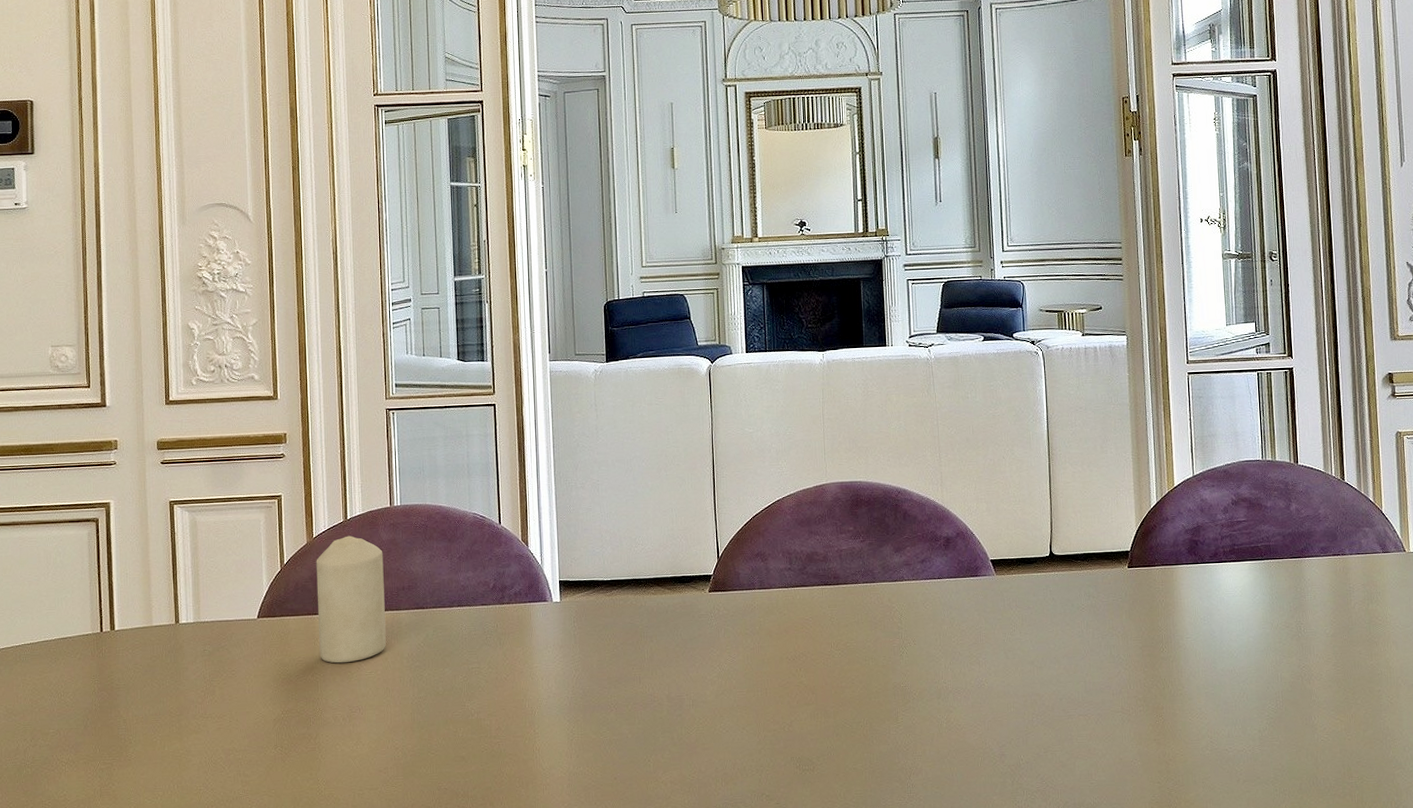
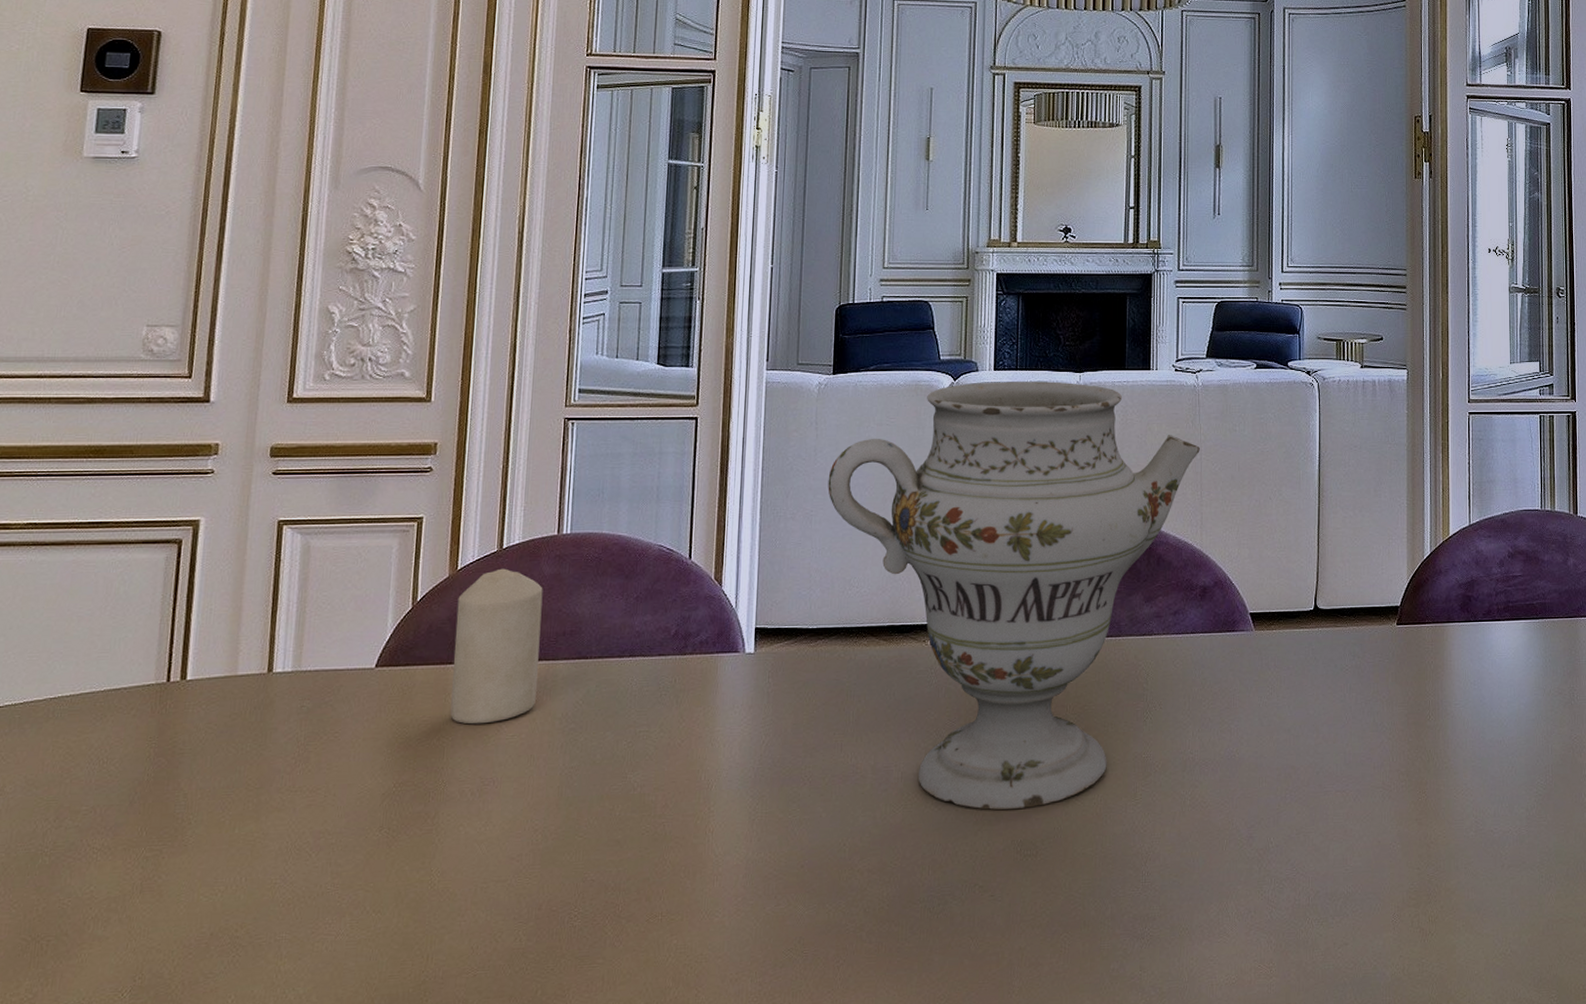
decorative vase: none [609,360,936,732] -> present [828,381,1200,810]

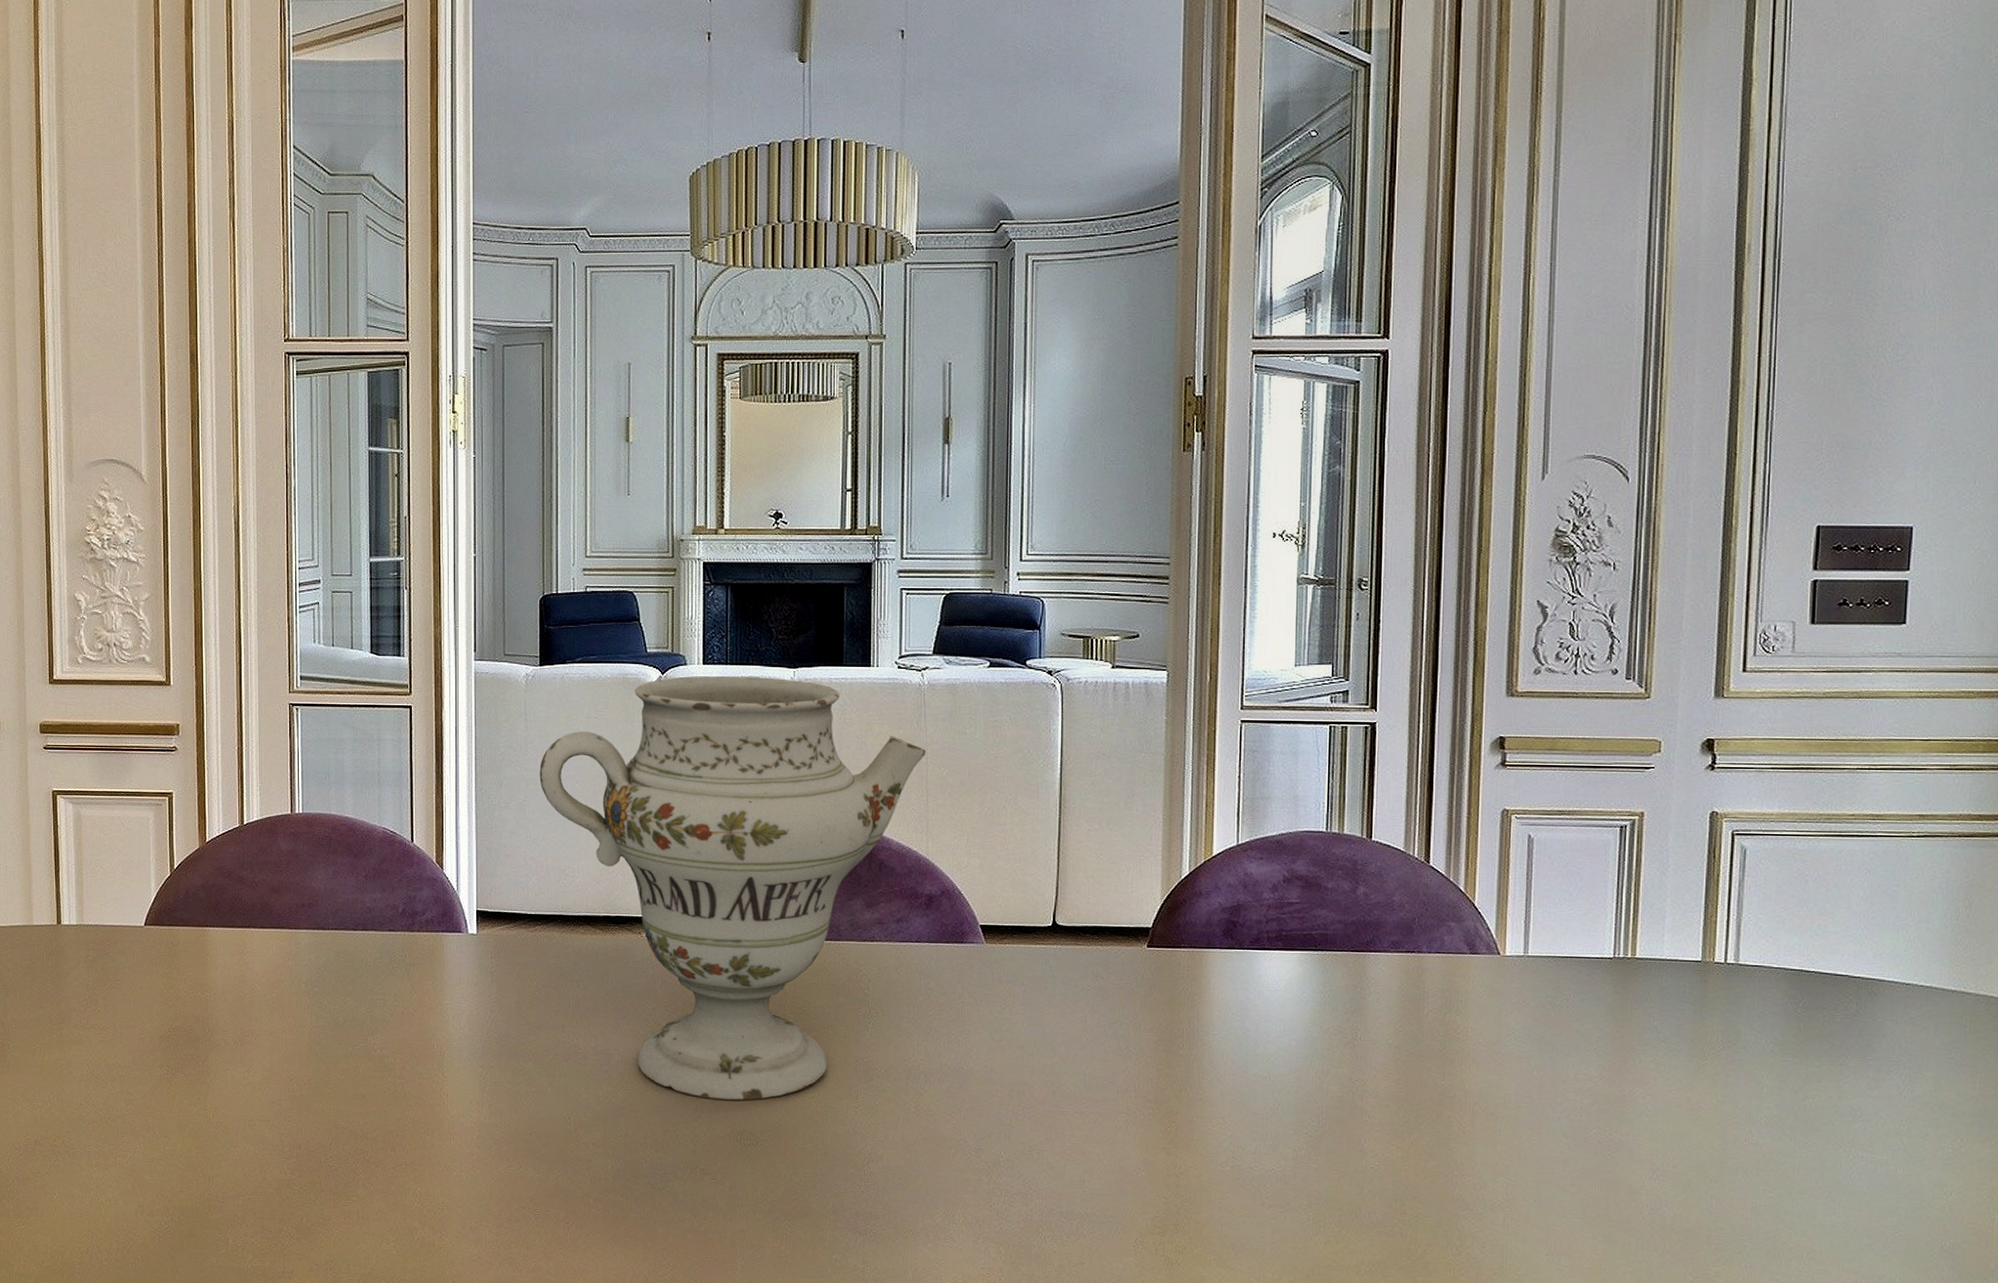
candle: present [450,568,543,725] -> none [208,843,283,982]

